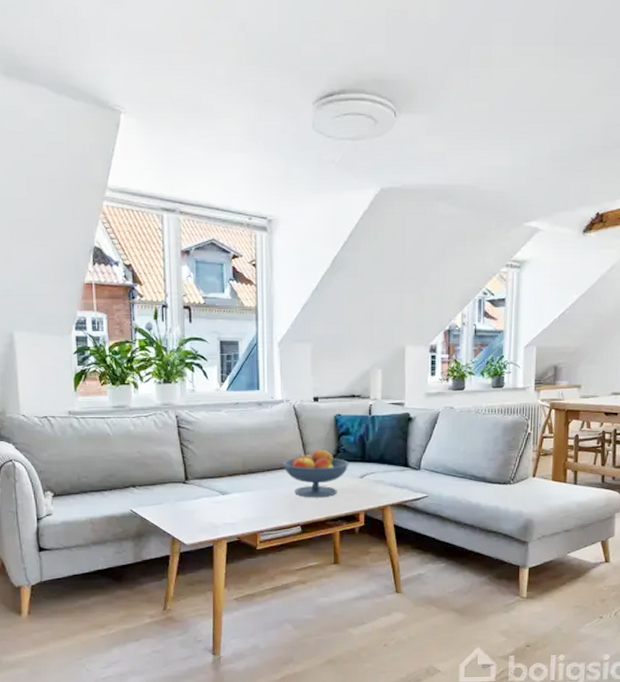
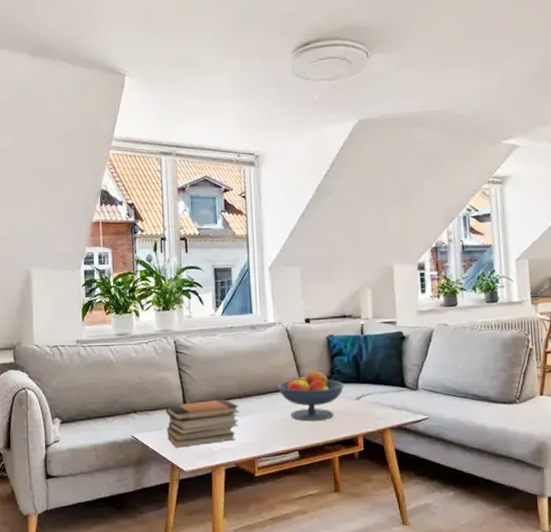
book stack: none [166,475,243,522] -> present [165,399,239,448]

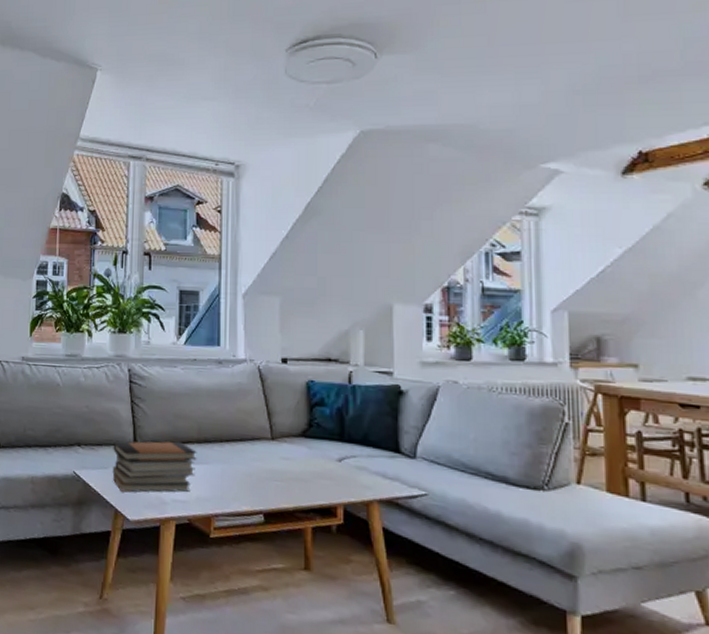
fruit bowl: present [278,370,345,421] -> none [244,420,324,481]

